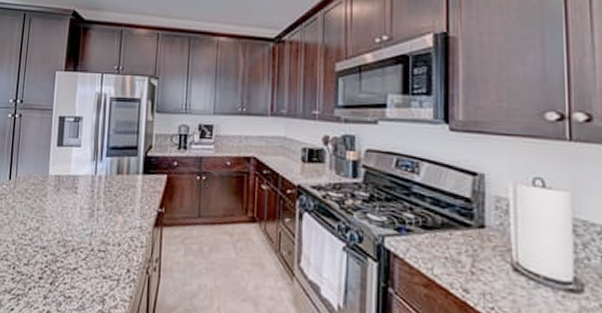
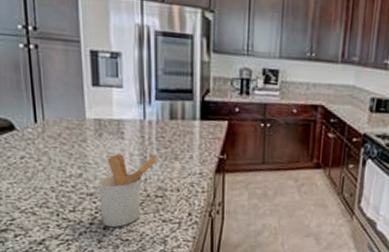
utensil holder: none [50,207,104,283] -> present [98,154,159,228]

